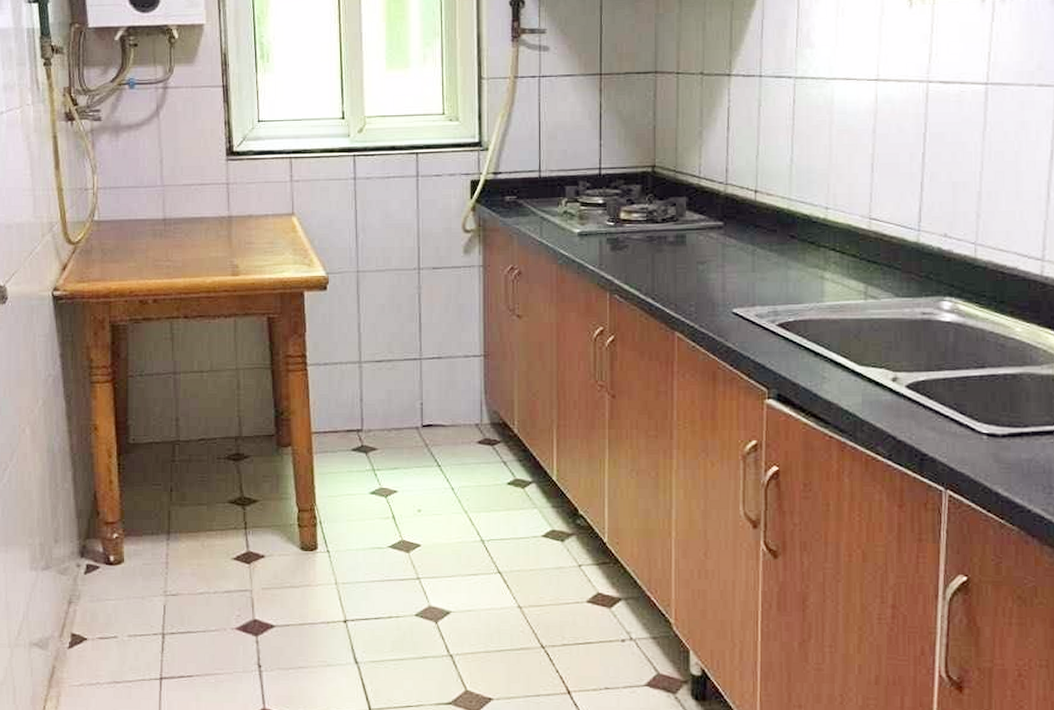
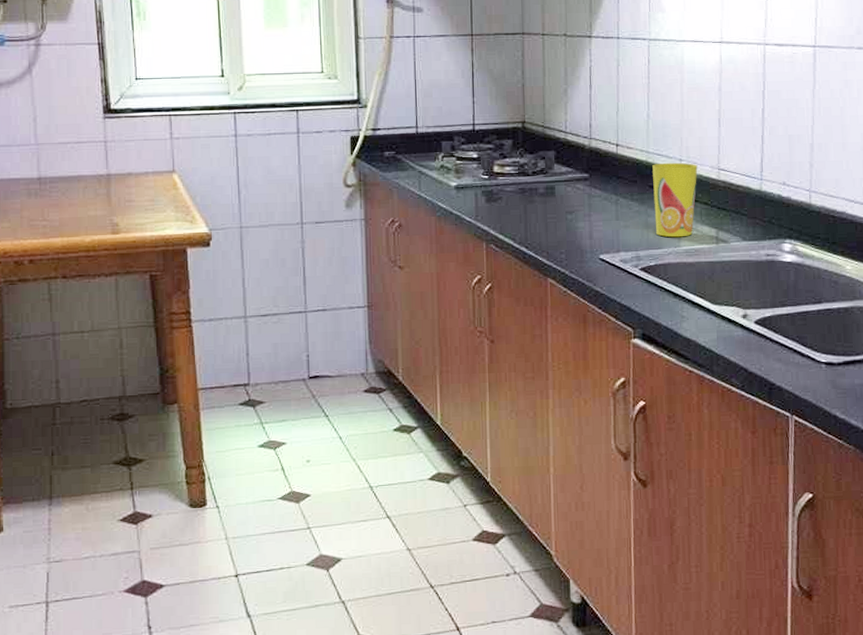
cup: none [795,210,846,292] -> present [652,162,698,238]

